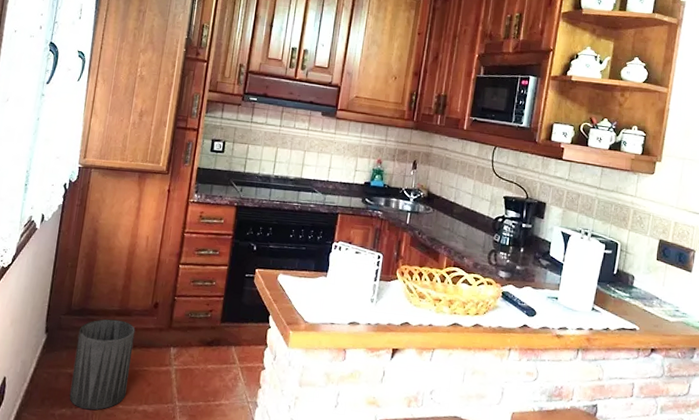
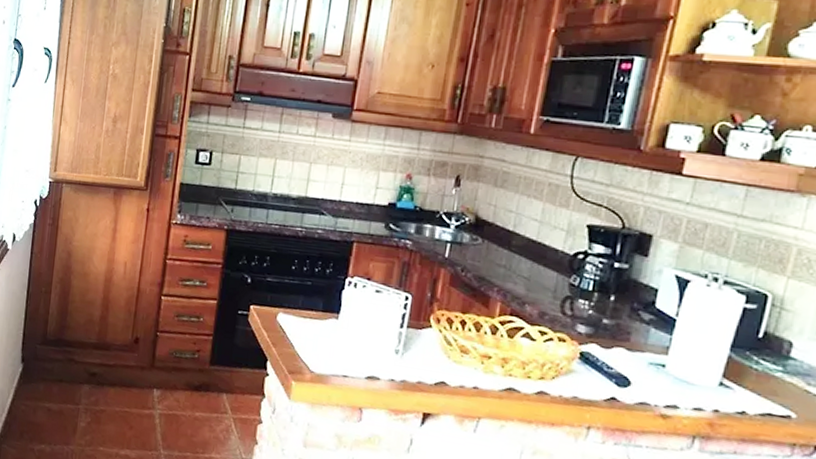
trash can: present [69,318,136,410] -> none [48,351,115,450]

